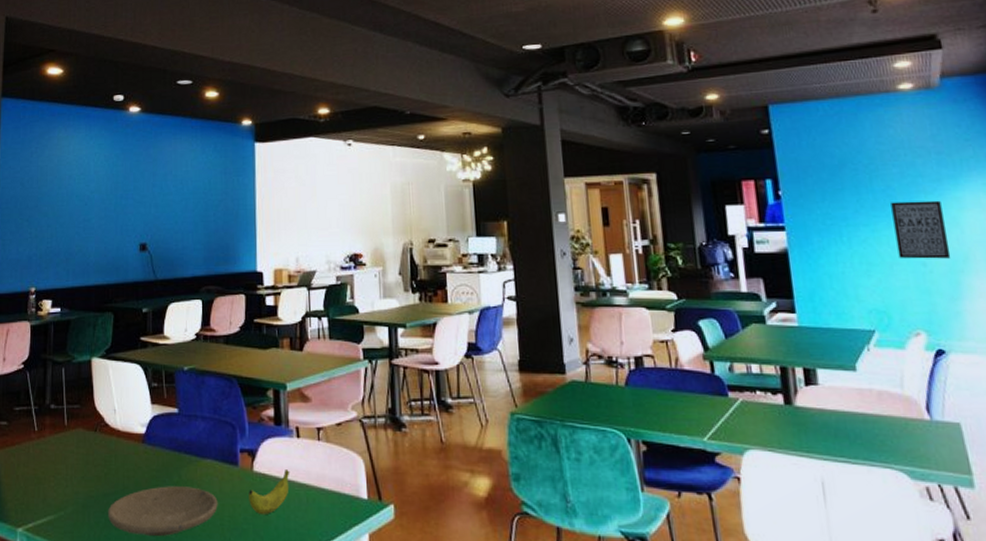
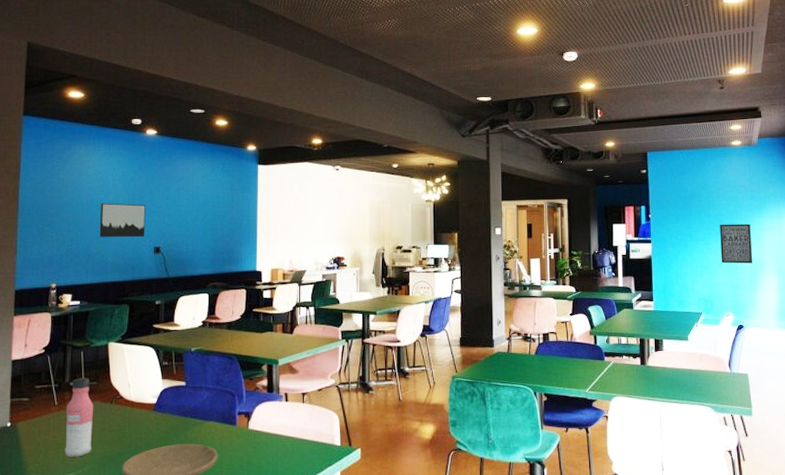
water bottle: none [45,399,77,496] -> present [65,377,94,457]
wall art: none [80,192,130,233] -> present [99,203,146,237]
banana: present [249,470,290,516] -> none [244,427,279,463]

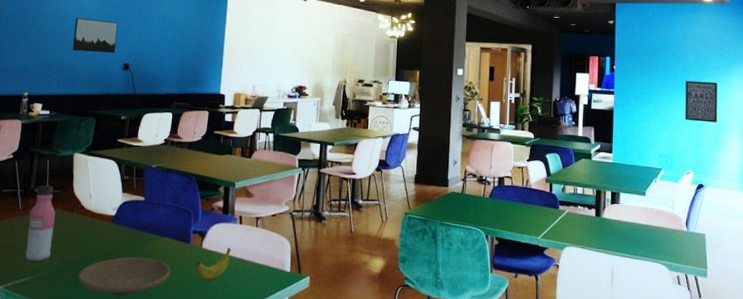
banana: none [244,427,279,463] -> present [196,248,232,282]

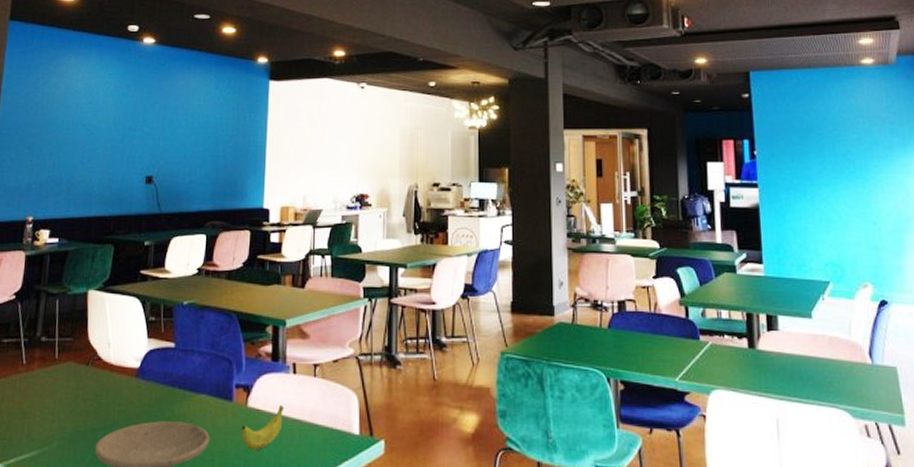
water bottle: present [25,185,56,262] -> none [30,332,68,431]
wall art: present [72,17,118,53] -> none [84,122,138,163]
wall art: present [685,80,718,123] -> none [849,165,897,218]

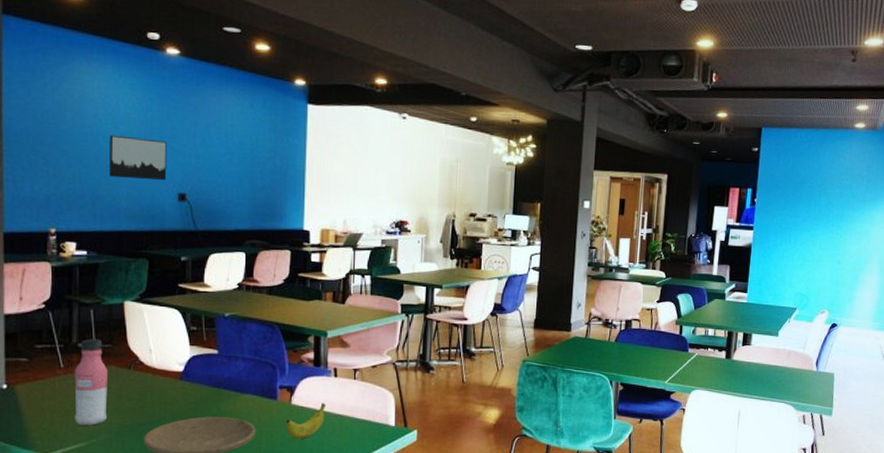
water bottle: none [30,332,68,431] -> present [75,339,109,426]
wall art: none [84,122,138,163] -> present [108,134,167,180]

